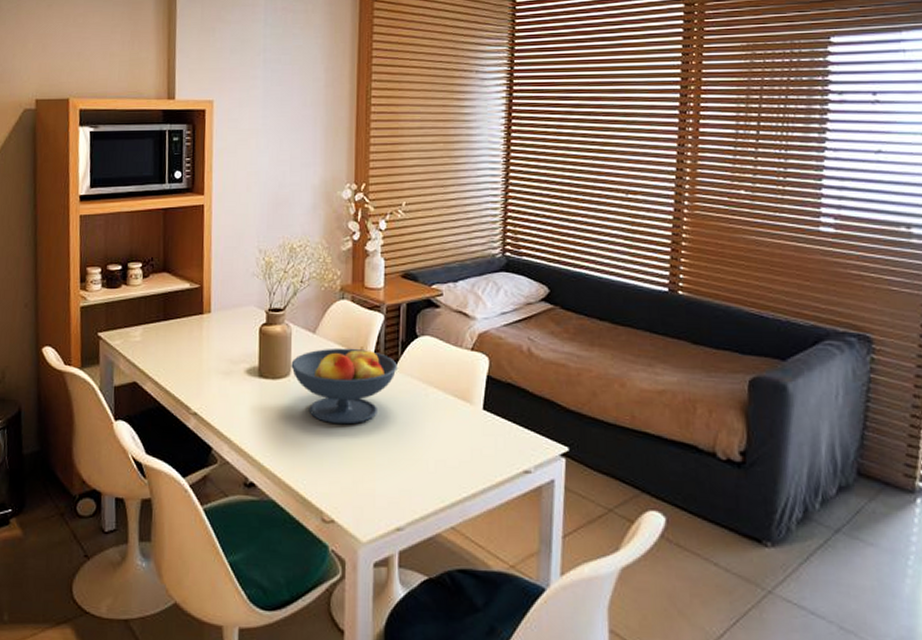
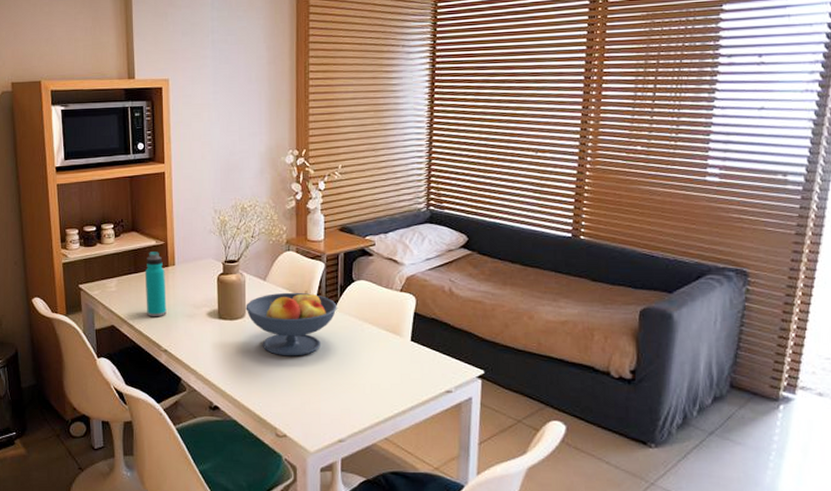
water bottle: none [175,296,199,374] -> present [144,251,167,317]

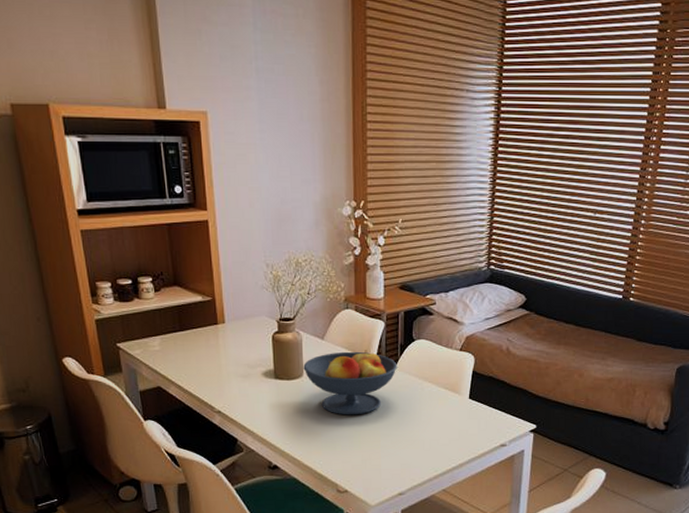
water bottle: present [144,251,167,317] -> none [191,308,218,378]

